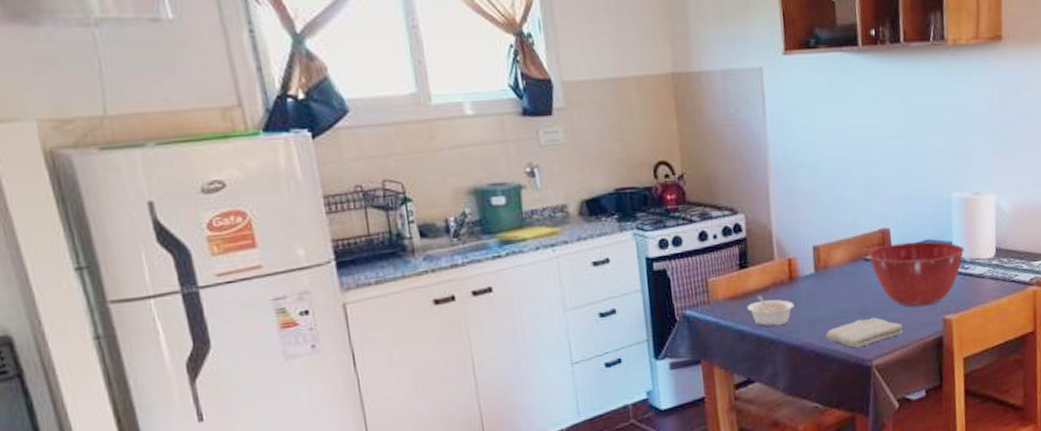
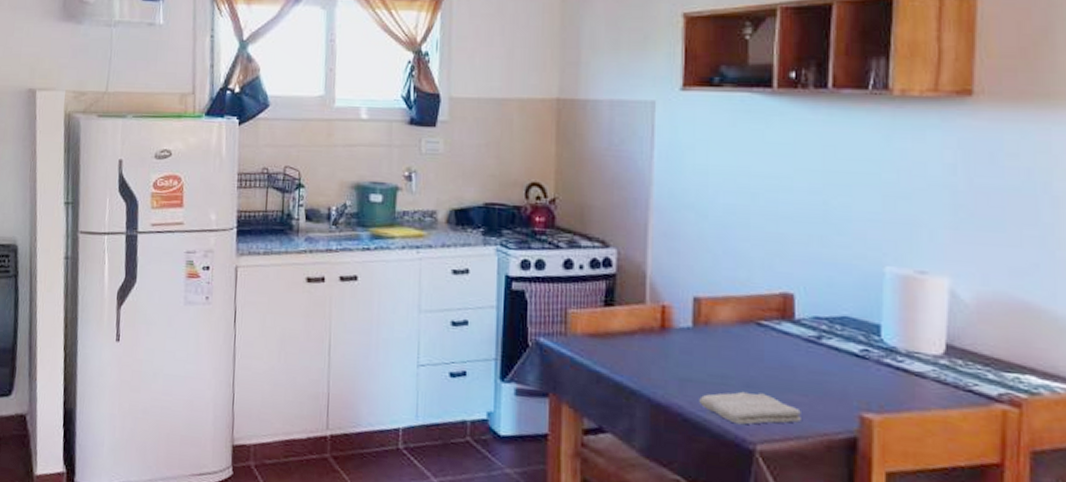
legume: present [746,295,794,327] -> none [607,338,663,378]
mixing bowl: present [868,241,965,307] -> none [763,312,899,396]

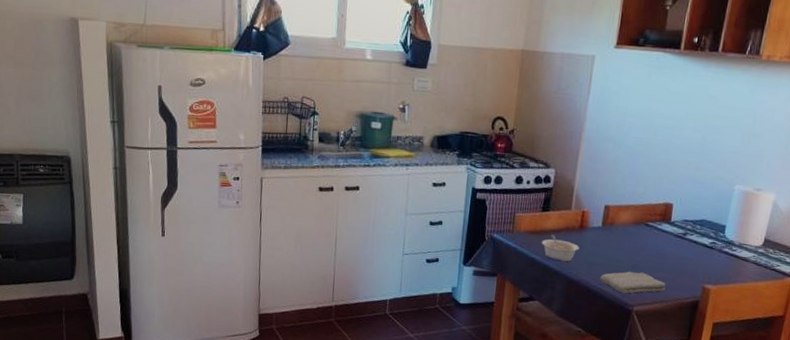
legume: none [607,338,663,378] -> present [541,234,579,262]

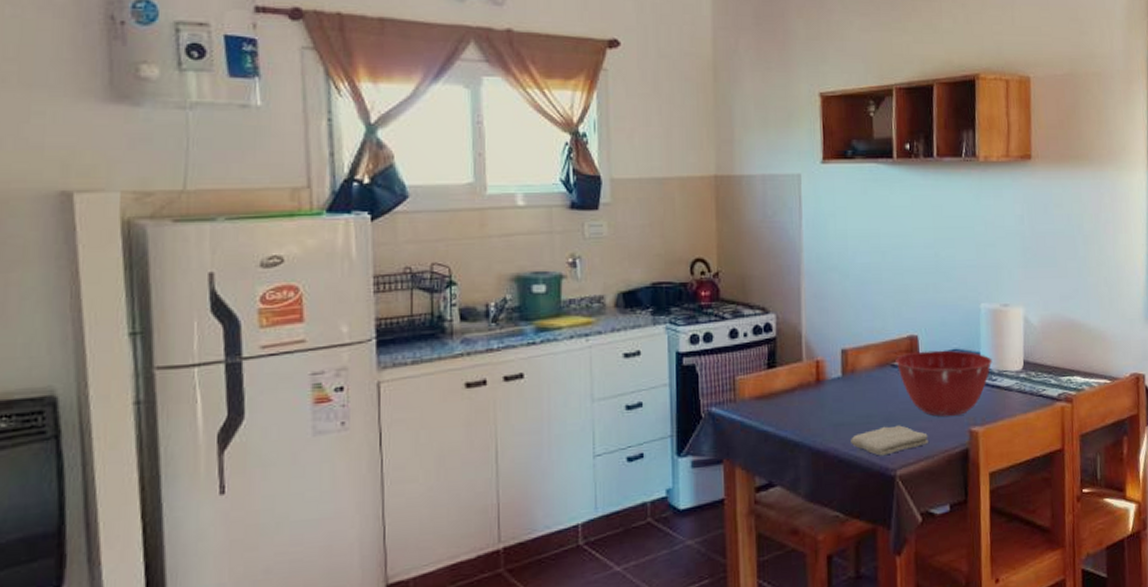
legume: present [541,234,579,262] -> none [772,396,820,430]
mixing bowl: none [649,217,736,273] -> present [896,350,993,417]

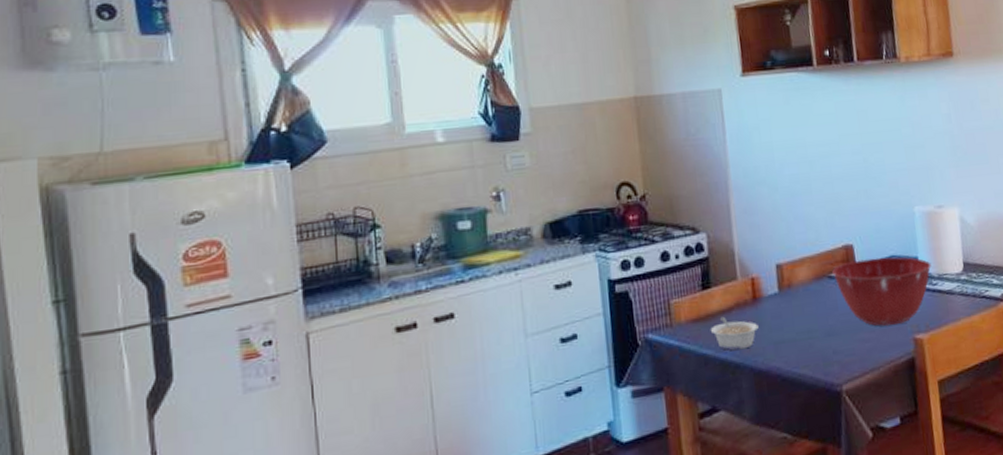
legume: none [772,396,820,430] -> present [710,316,759,351]
washcloth: present [851,425,928,456] -> none [793,338,873,372]

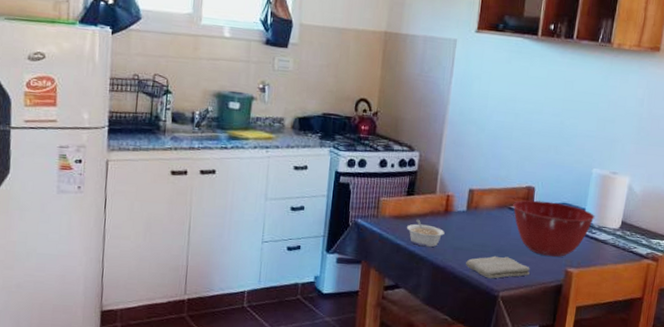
washcloth: none [793,338,873,372] -> present [466,255,530,279]

